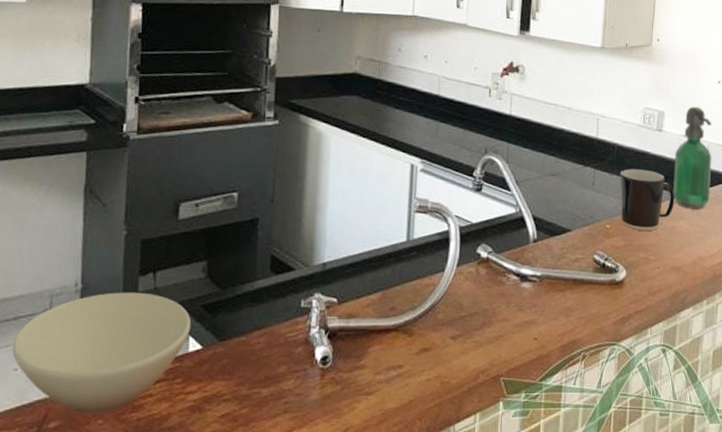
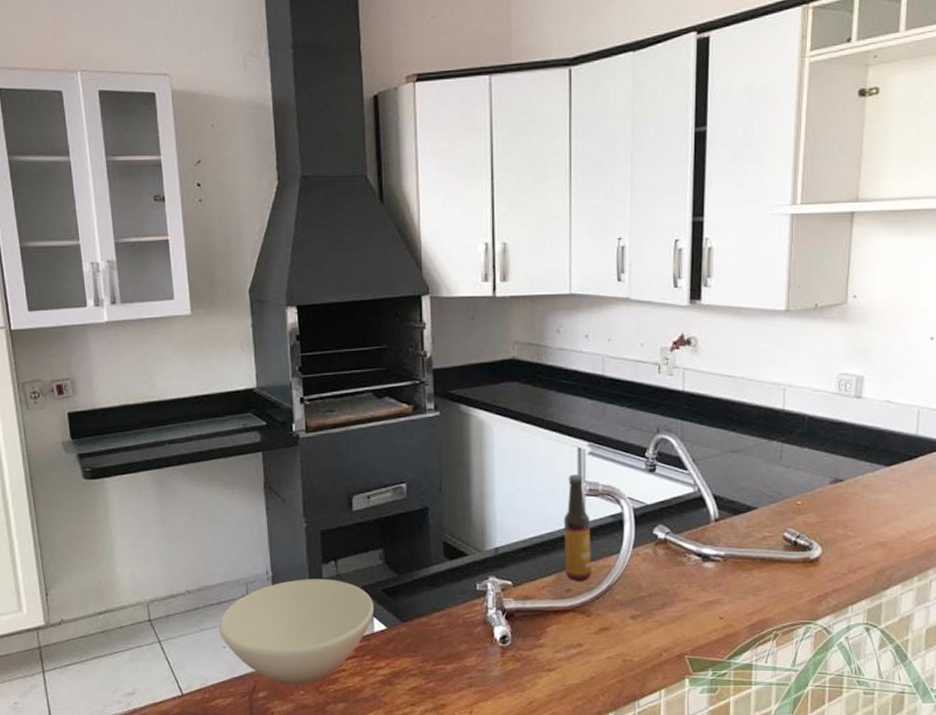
beer bottle: none [391,190,418,299] -> present [563,474,592,581]
mug: present [620,169,674,232] -> none [811,440,877,506]
soap dispenser: present [673,106,712,208] -> none [876,368,923,479]

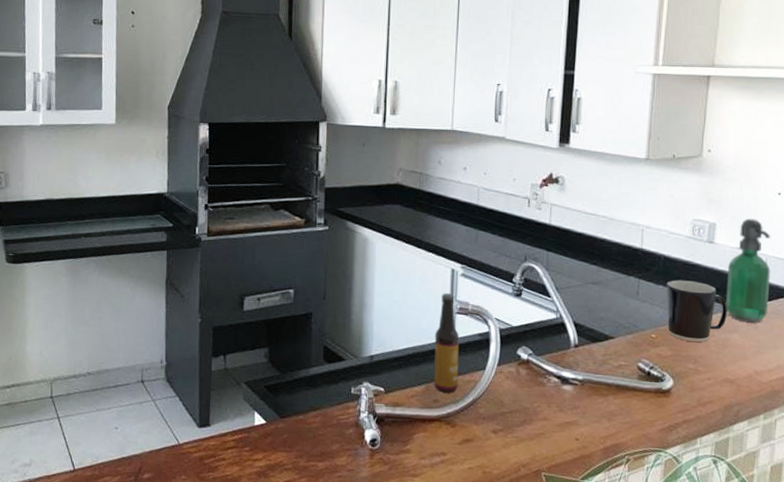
bowl: present [219,579,375,686] -> none [113,370,257,471]
mug: none [811,440,877,506] -> present [666,280,727,343]
soap dispenser: none [876,368,923,479] -> present [726,218,771,322]

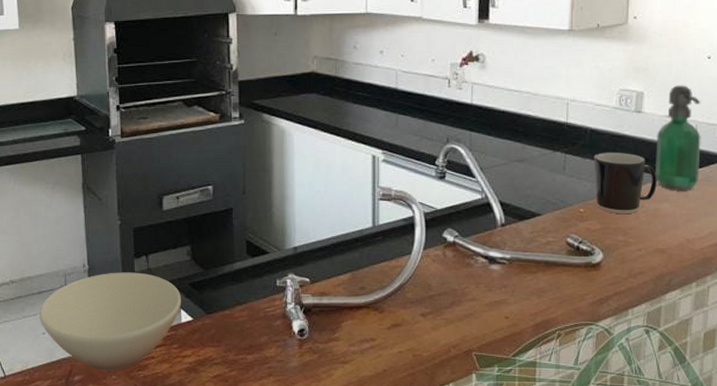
bowl: none [113,370,257,471] -> present [39,272,182,371]
beer bottle: present [434,293,460,393] -> none [358,180,384,280]

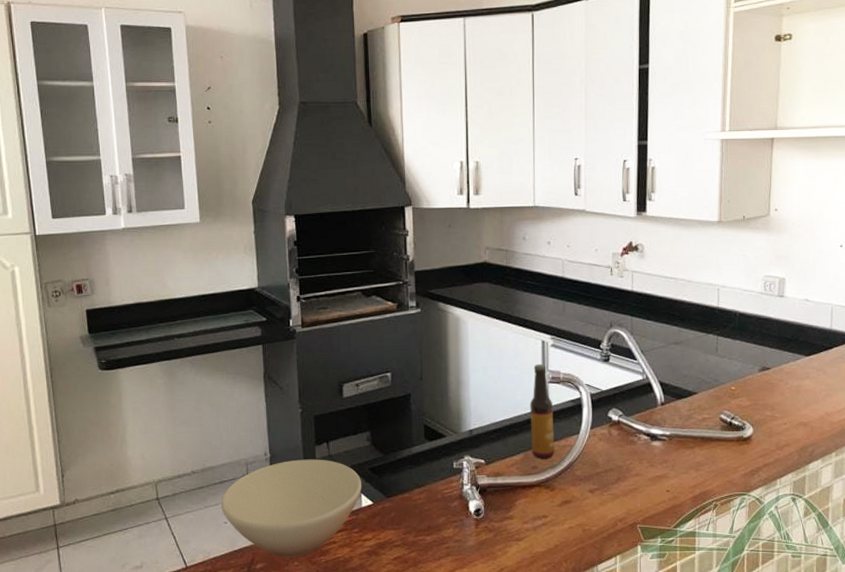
beer bottle: none [358,180,384,280] -> present [530,364,555,459]
mug: present [593,152,657,215] -> none [742,333,799,391]
soap dispenser: present [655,85,701,190] -> none [797,271,836,368]

